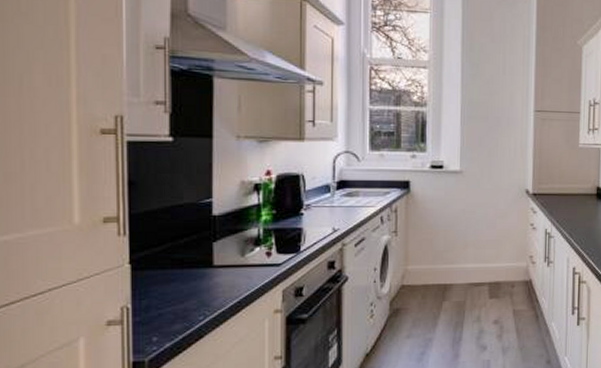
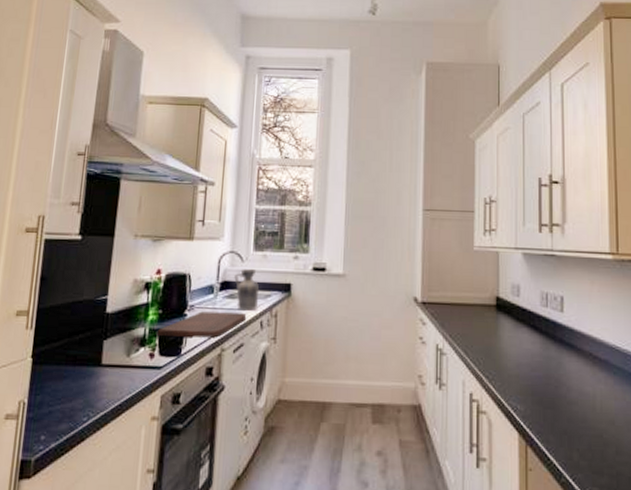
cutting board: none [273,210,367,236] -> present [158,311,247,338]
ceramic jug: none [351,167,378,207] -> present [234,268,260,311]

